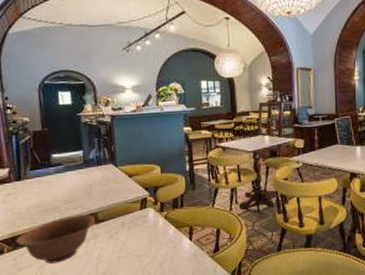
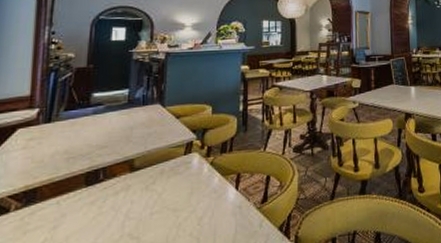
bowl: present [15,214,95,264] -> none [27,161,130,224]

